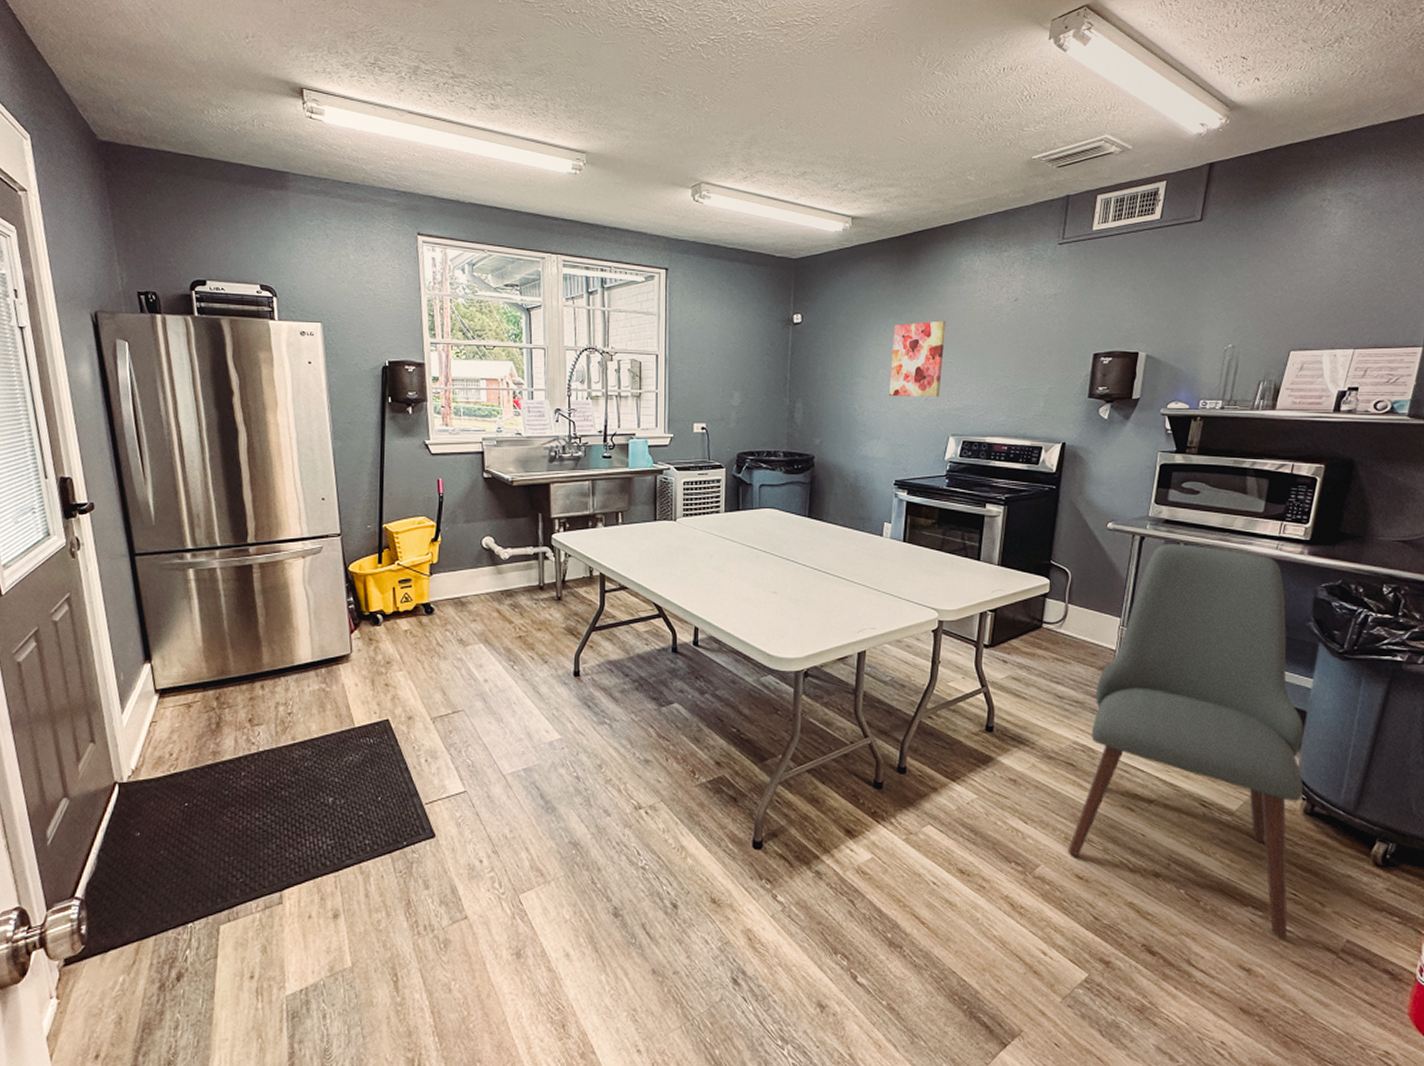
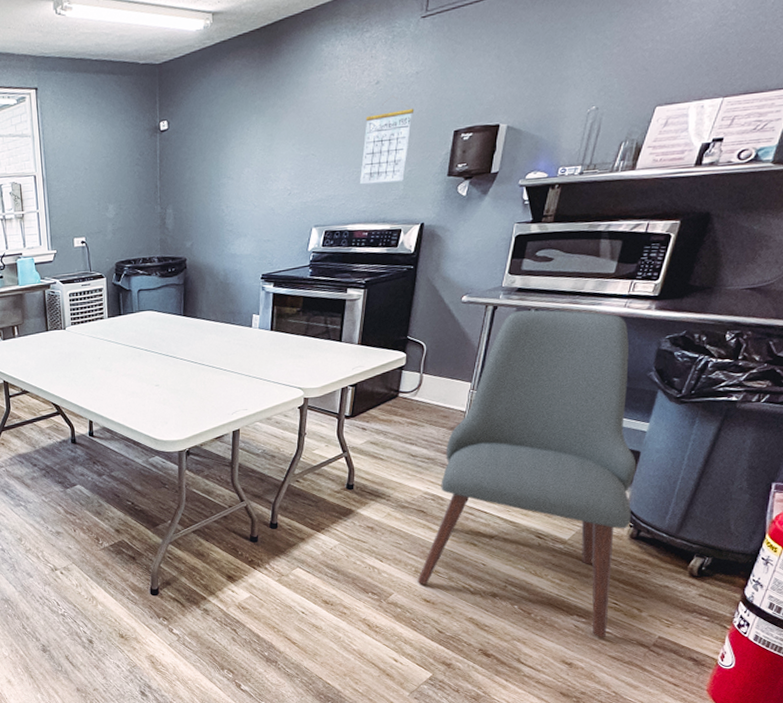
wall art: present [889,320,946,397] -> none [254,112,308,195]
calendar: none [999,314,1053,398] -> present [360,95,415,185]

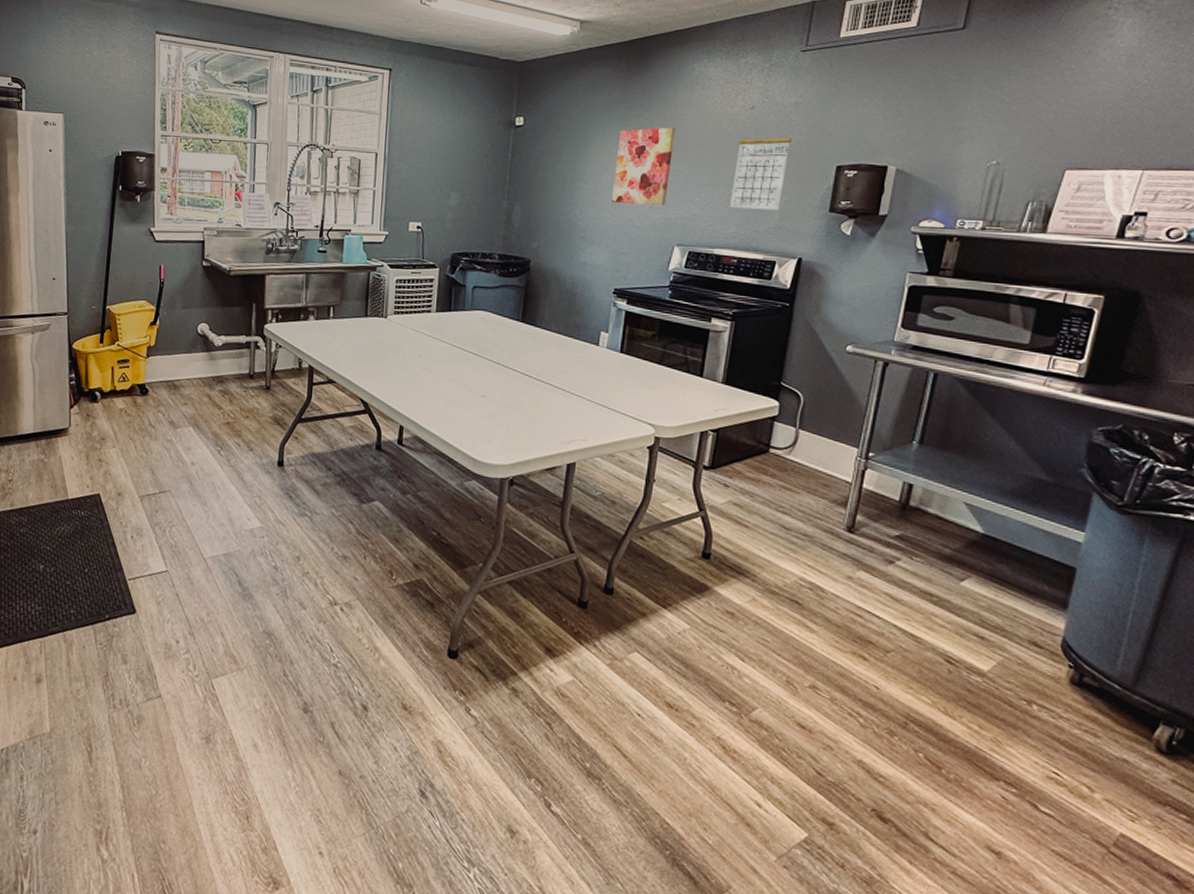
wall art: none [254,112,308,195] -> present [612,127,675,206]
chair: present [417,310,637,638] -> none [789,371,1073,823]

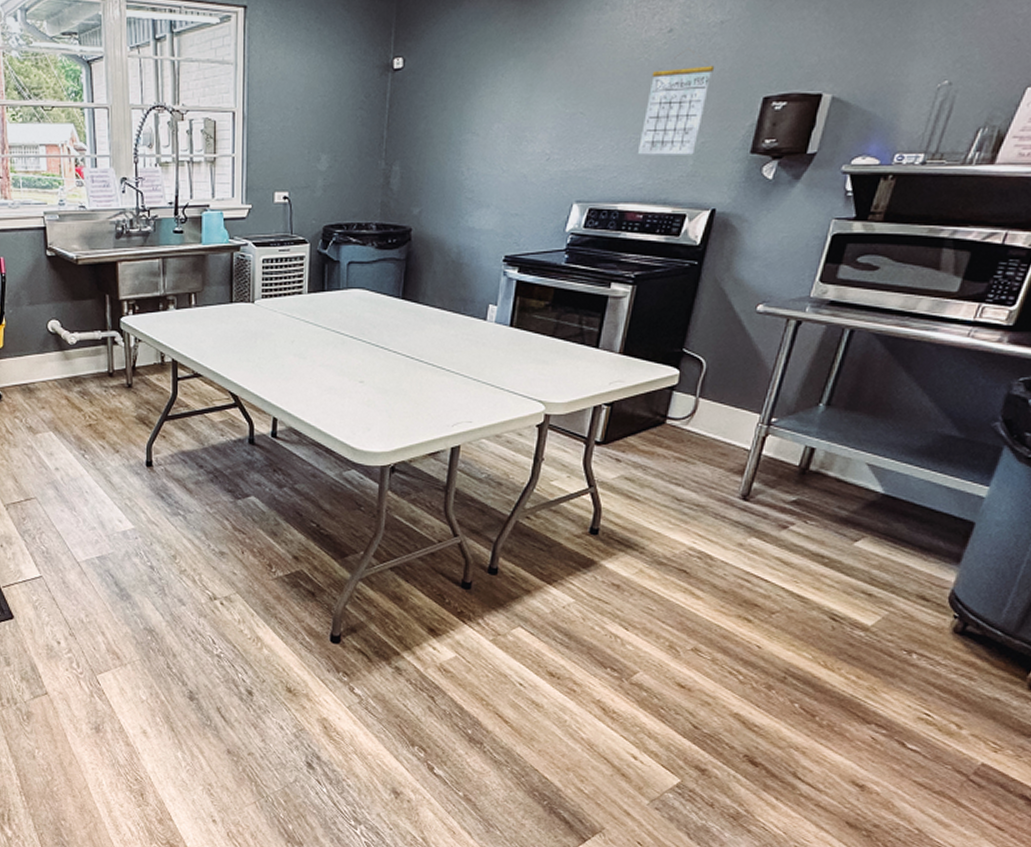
wall art: present [612,127,675,206] -> none [504,60,579,157]

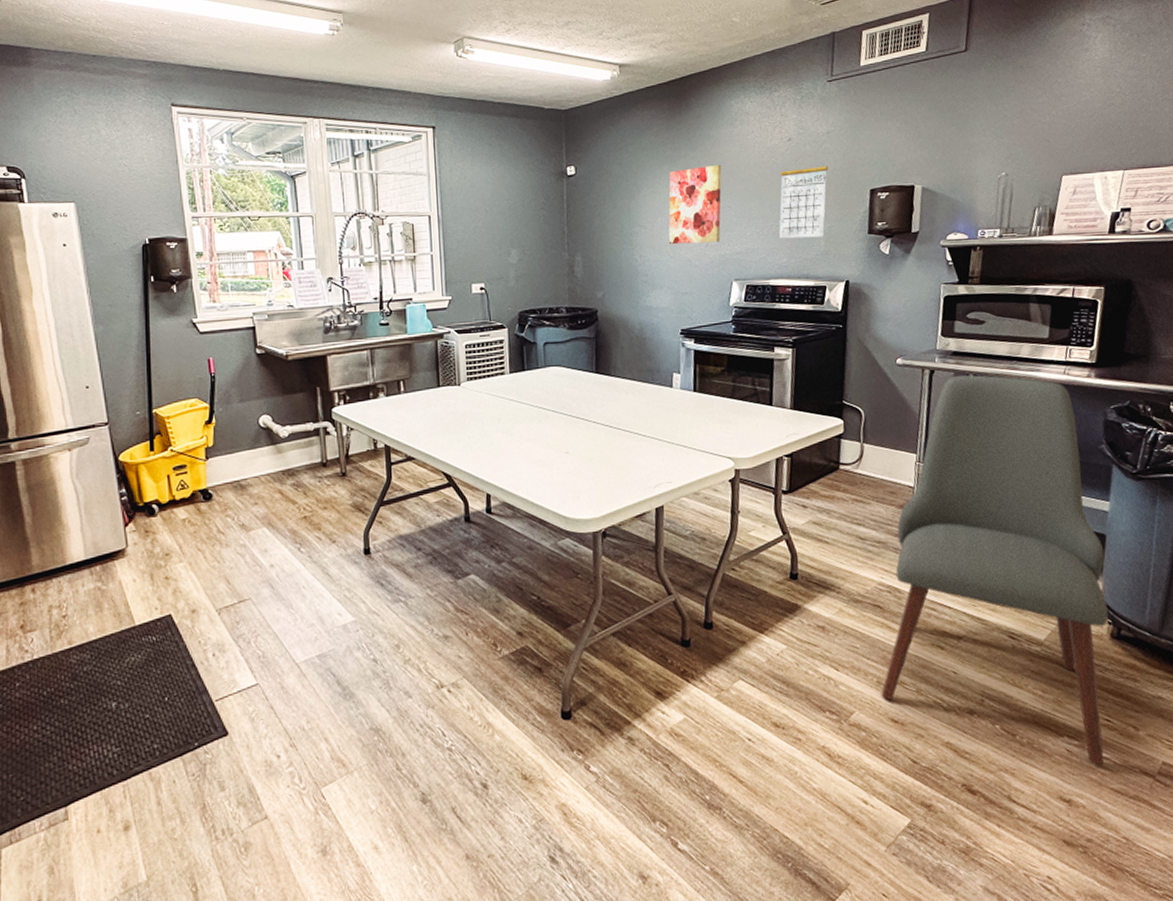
wall art: none [504,60,579,157] -> present [668,164,722,245]
chair: none [671,328,971,758] -> present [881,375,1109,766]

